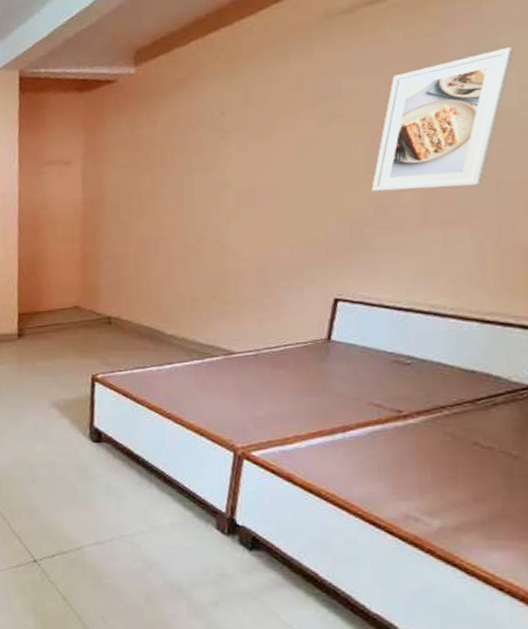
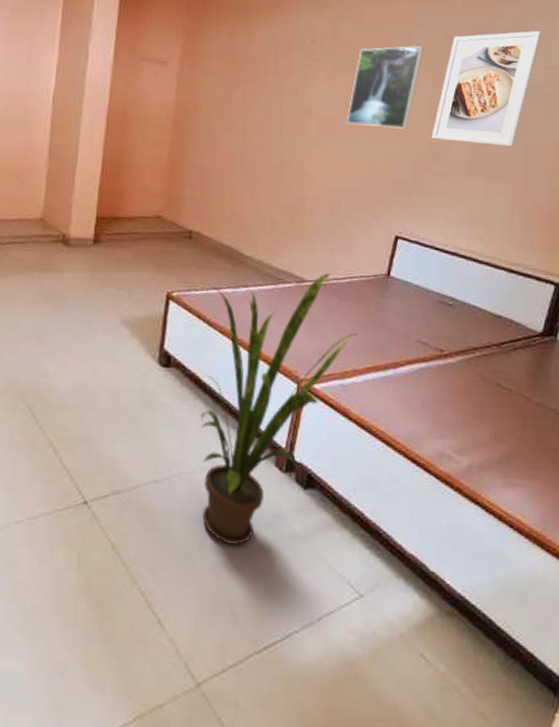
house plant: none [136,343,298,600] -> present [200,273,358,545]
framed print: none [268,94,356,191] -> present [347,46,424,129]

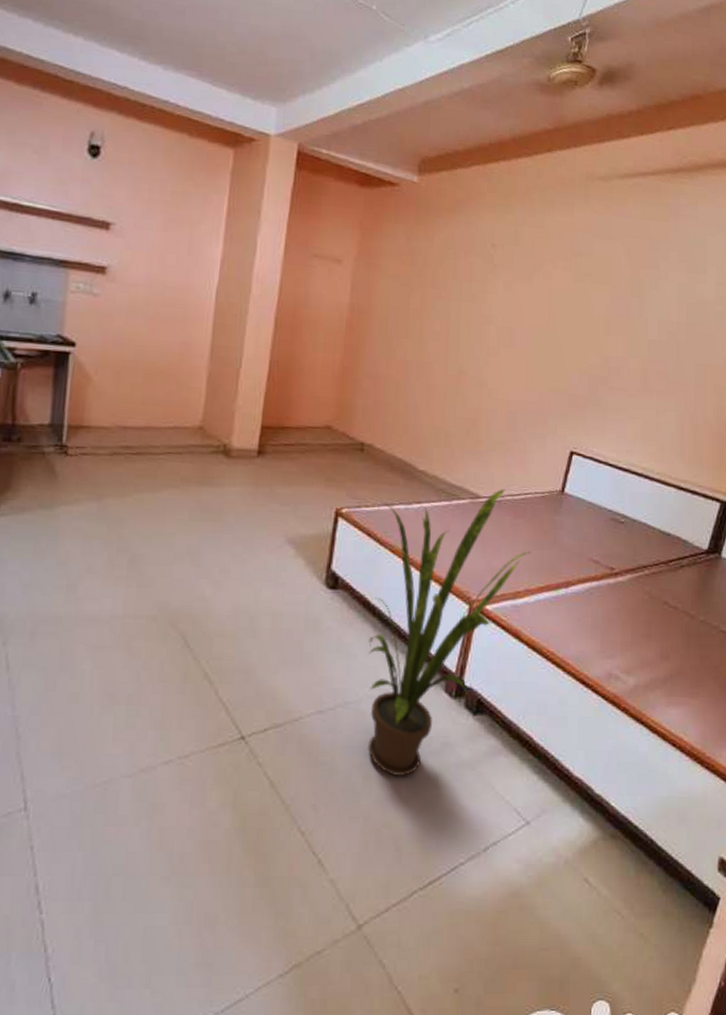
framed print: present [347,46,424,129] -> none [526,255,603,341]
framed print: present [431,30,543,146] -> none [608,246,716,362]

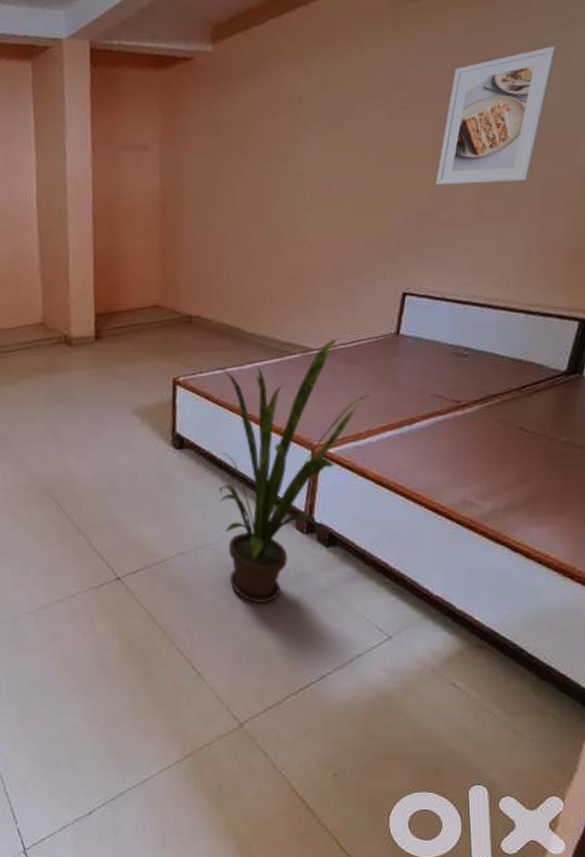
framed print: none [608,246,716,362] -> present [436,45,558,185]

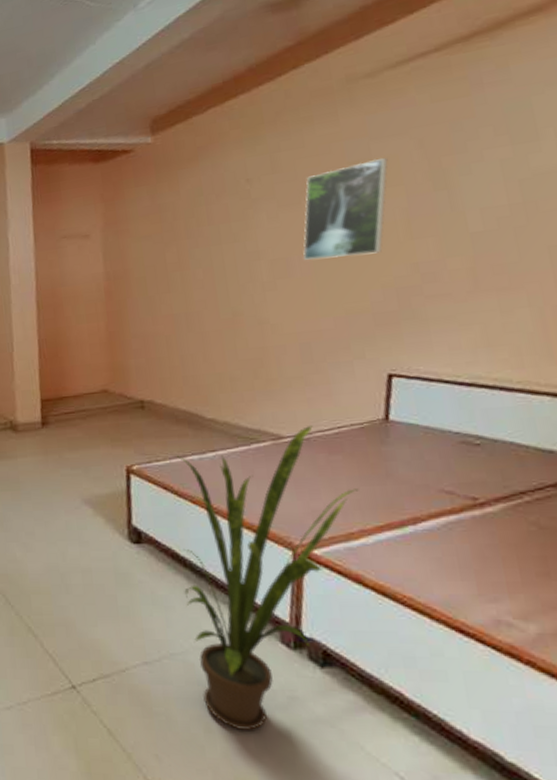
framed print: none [342,85,423,183] -> present [303,158,389,260]
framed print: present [436,45,558,185] -> none [415,106,549,258]

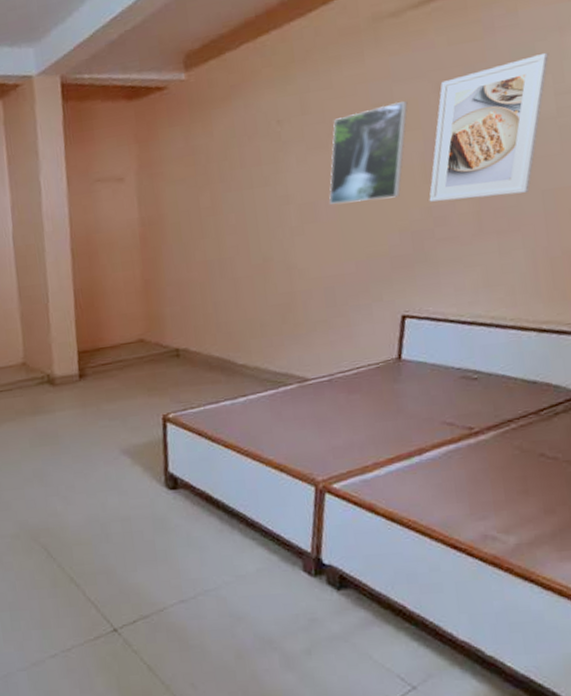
house plant: present [177,426,359,730] -> none [211,367,374,653]
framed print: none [415,106,549,258] -> present [429,52,549,202]

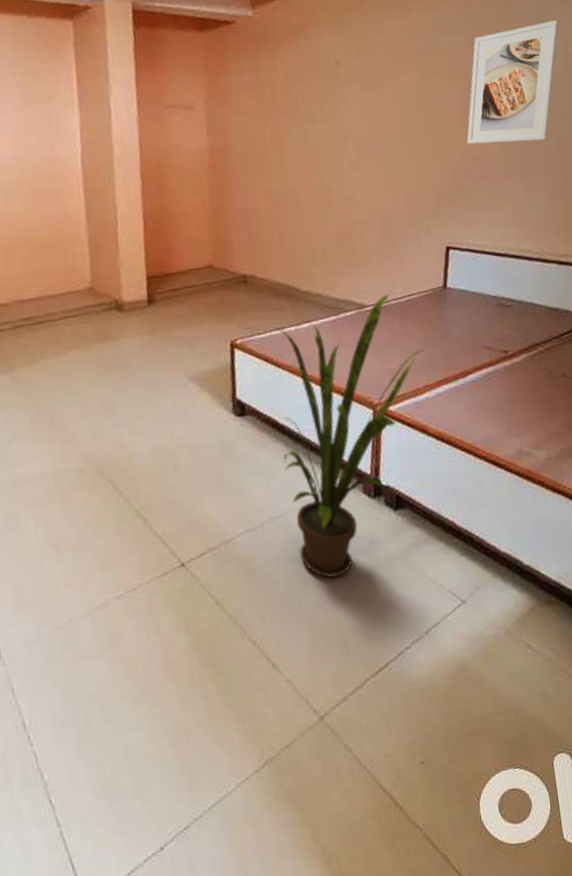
house plant: none [211,367,374,653] -> present [276,295,424,578]
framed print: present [329,101,409,204] -> none [382,52,448,142]

